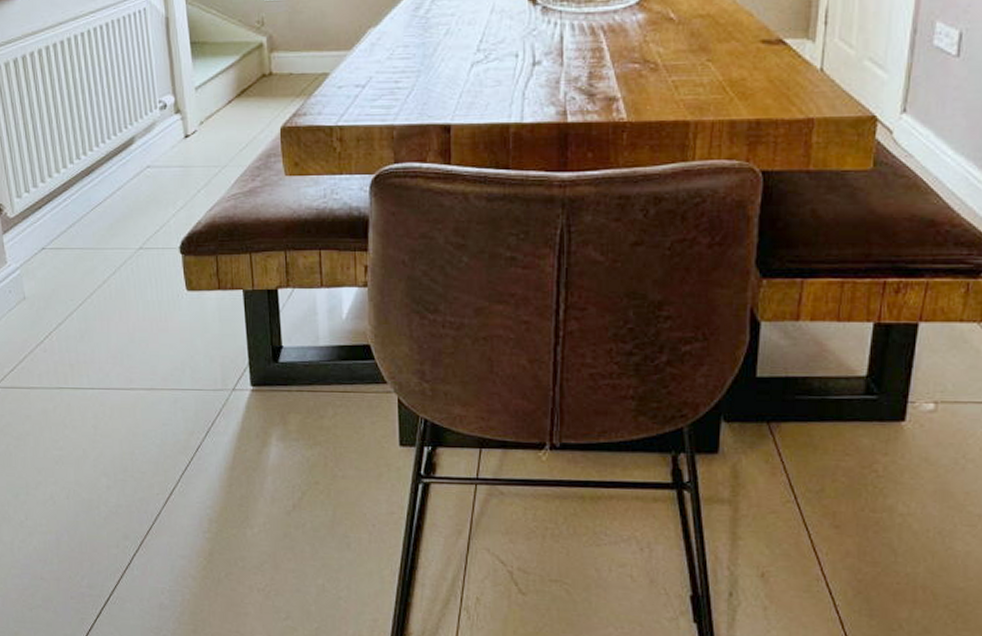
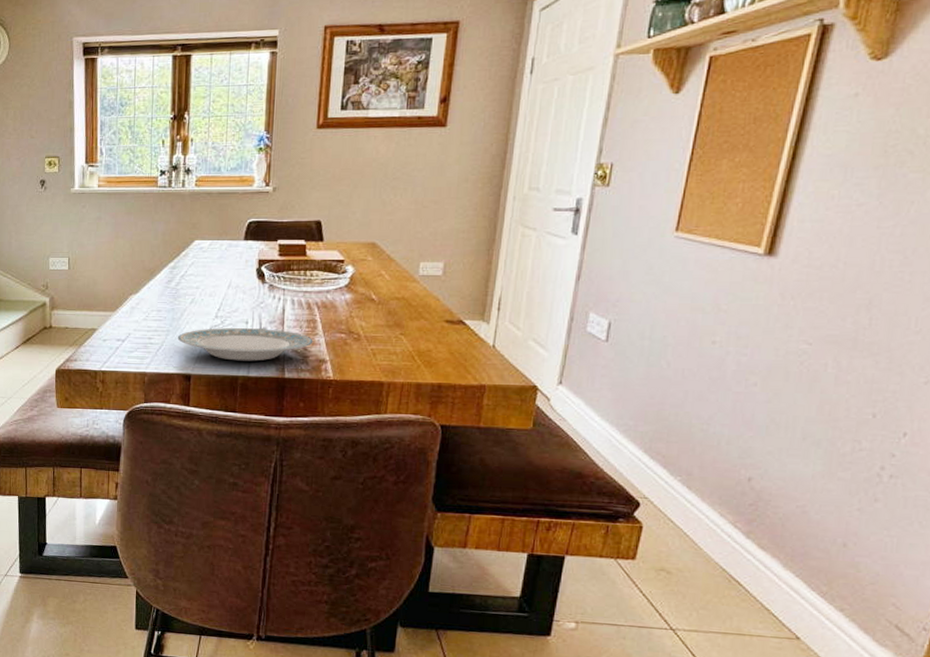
plate: none [431,62,600,105] -> present [177,328,313,361]

